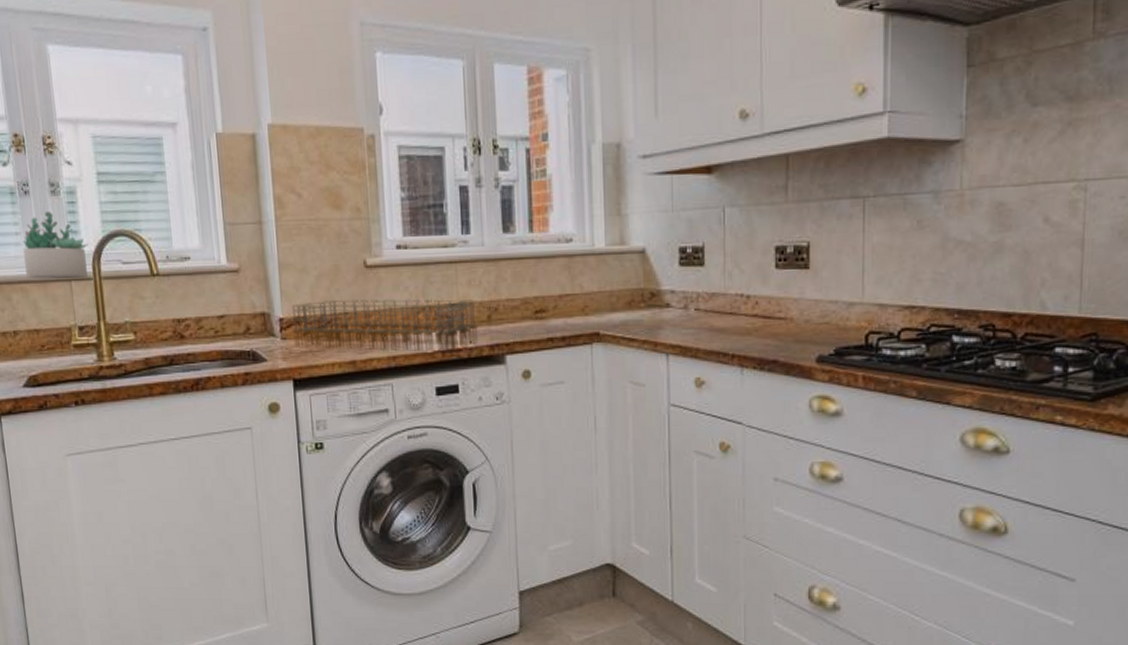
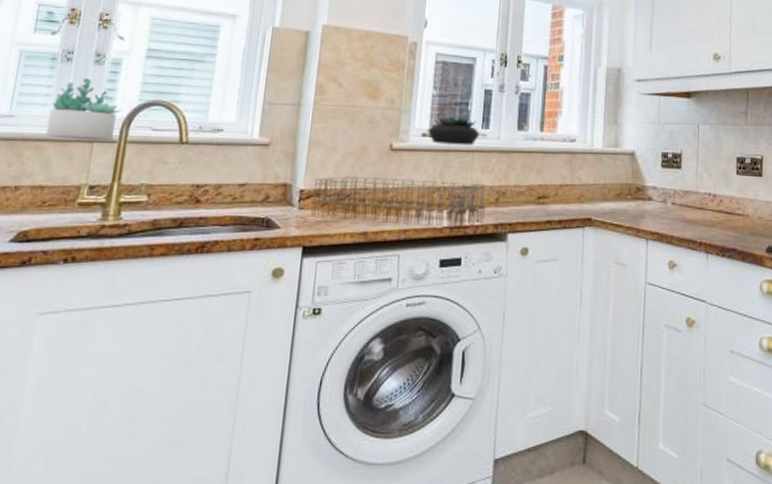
succulent plant: none [400,222,461,258] -> present [426,116,480,147]

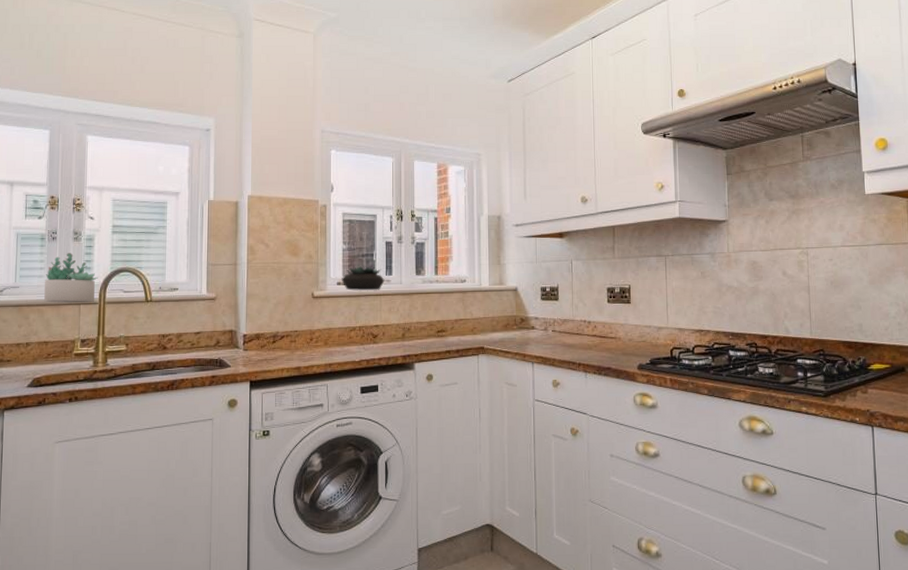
dish rack: present [310,177,486,229] -> none [253,321,395,361]

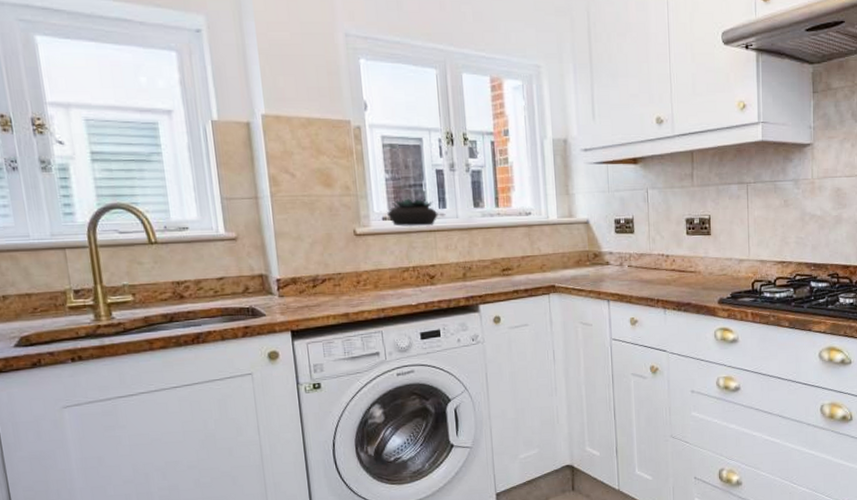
succulent plant: present [44,253,98,303] -> none [11,186,83,248]

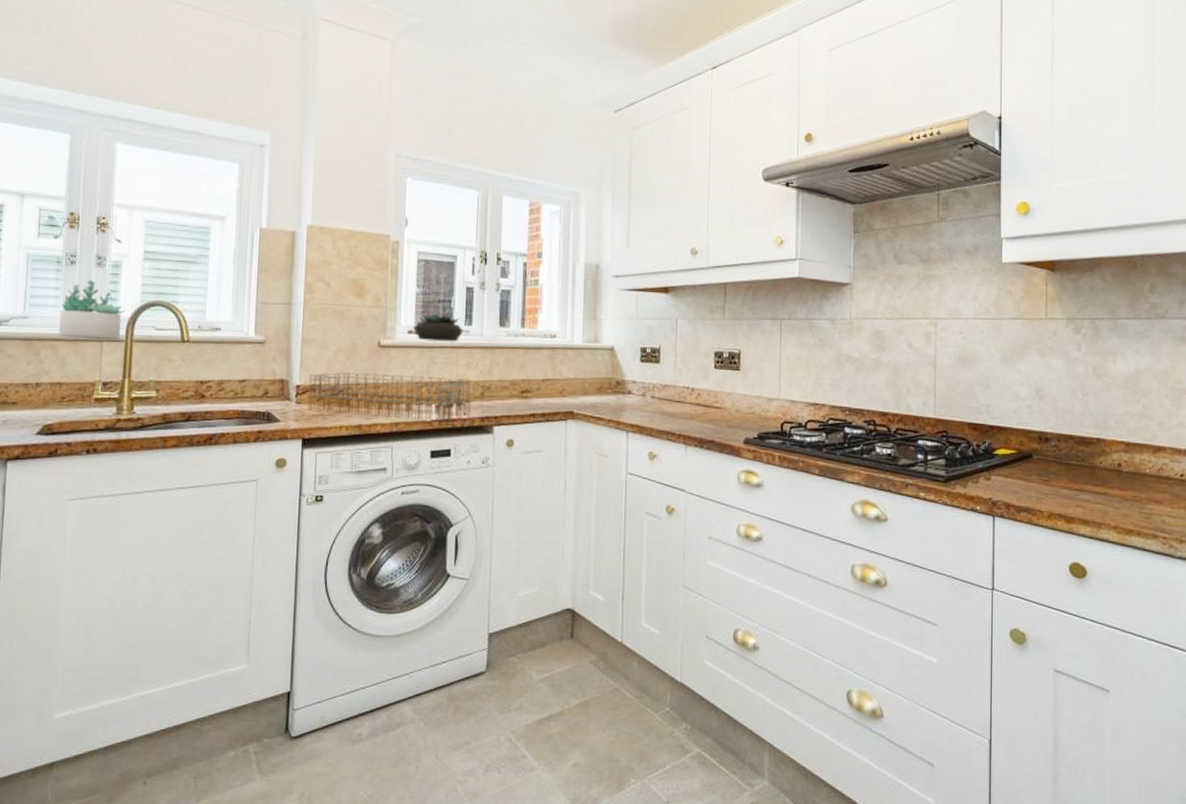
succulent plant: none [11,186,83,248] -> present [59,280,125,339]
dish rack: none [288,261,456,304] -> present [307,373,472,422]

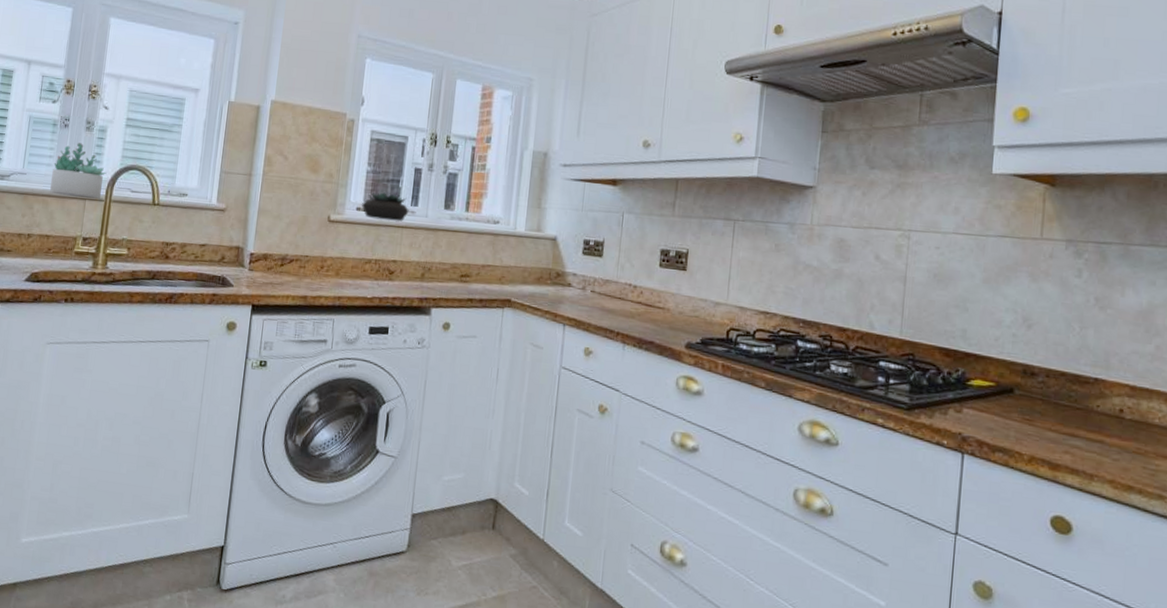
dish rack: present [307,373,472,422] -> none [258,243,413,300]

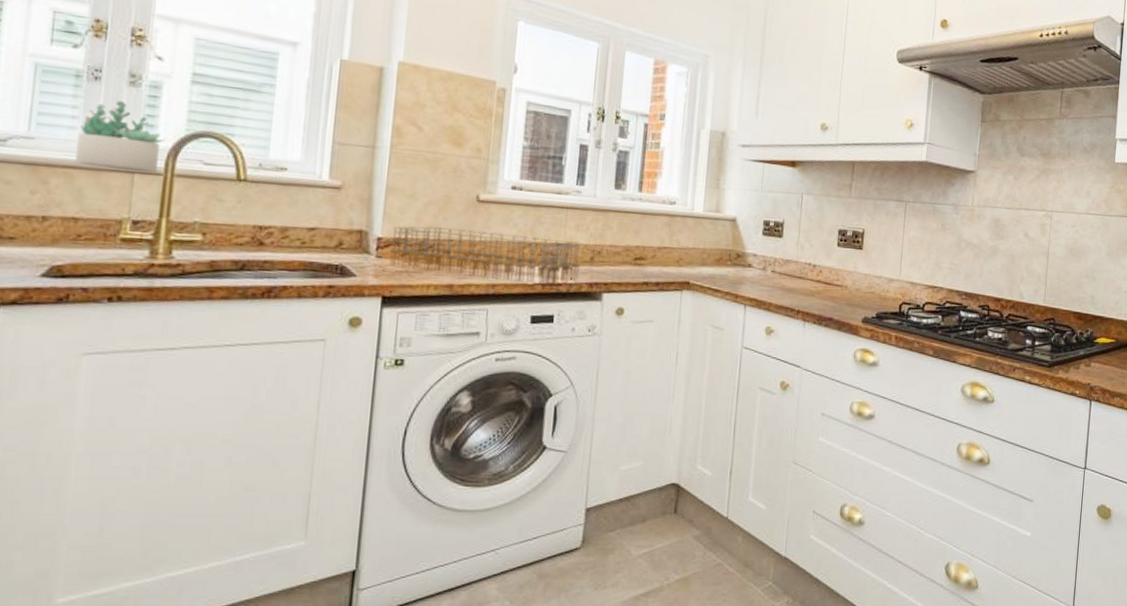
dish rack: none [258,243,413,300] -> present [389,225,580,286]
succulent plant: present [361,192,409,223] -> none [517,170,574,203]

